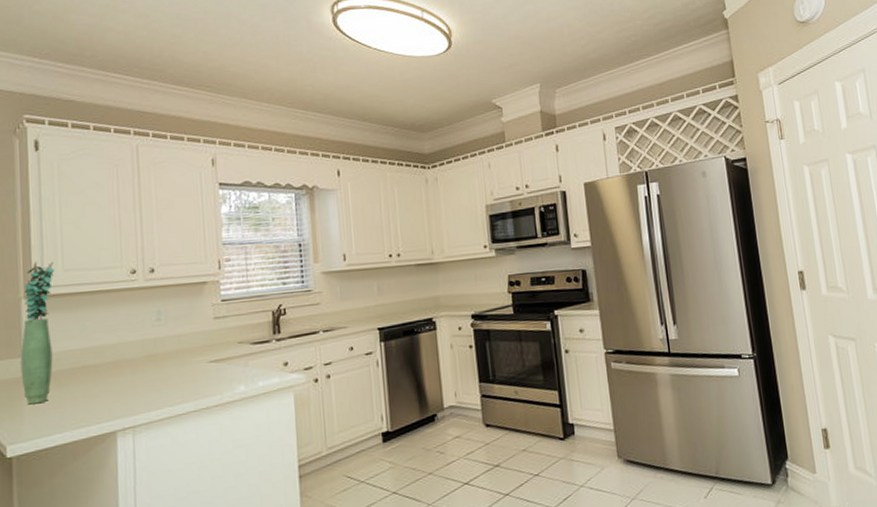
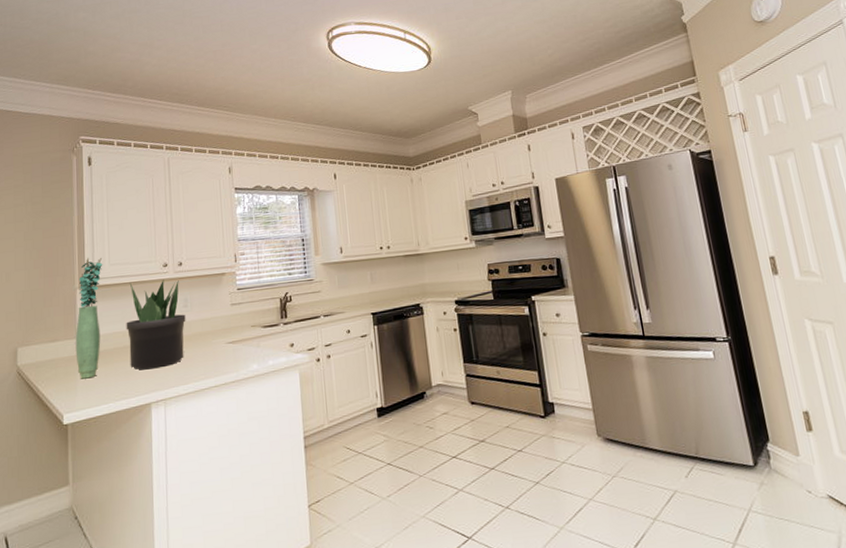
planter: none [84,288,159,394] -> present [126,279,186,370]

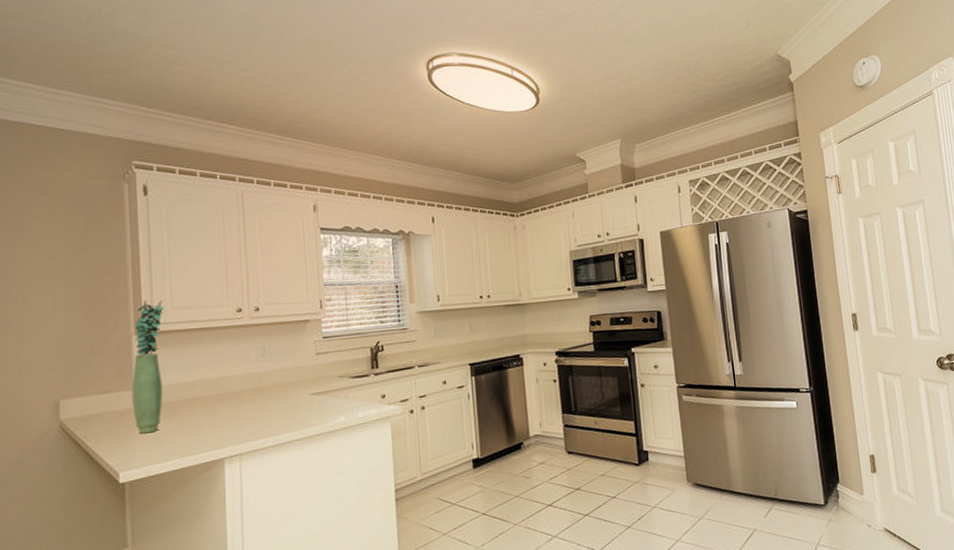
planter: present [126,279,186,370] -> none [193,326,264,424]

